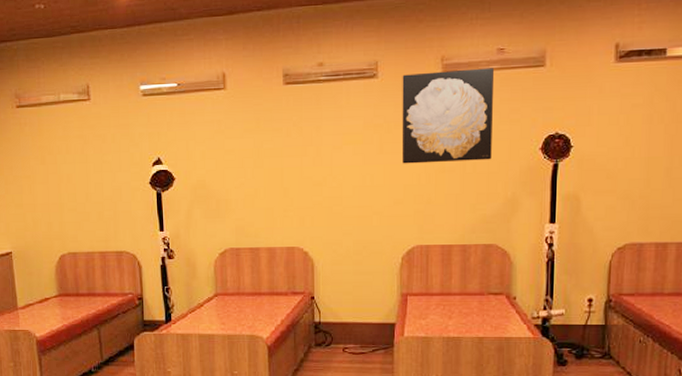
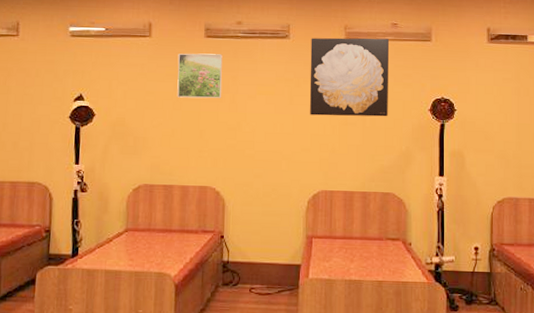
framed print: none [256,102,305,154] -> present [177,53,223,99]

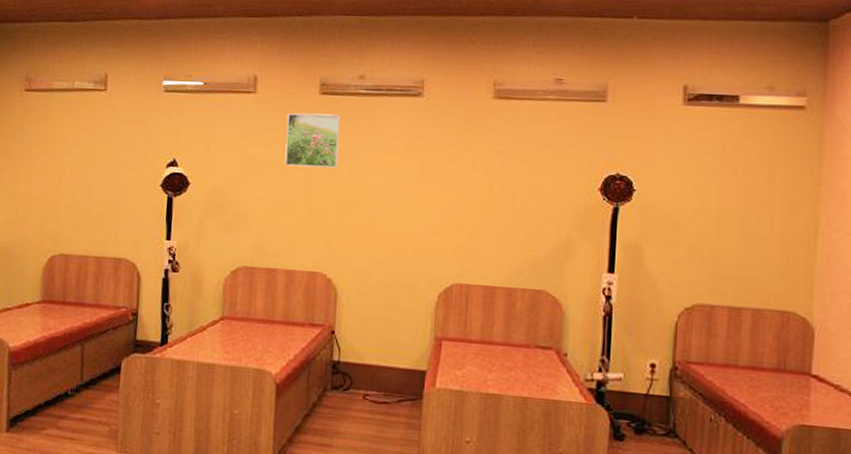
wall art: present [309,37,390,117] -> none [445,96,551,196]

